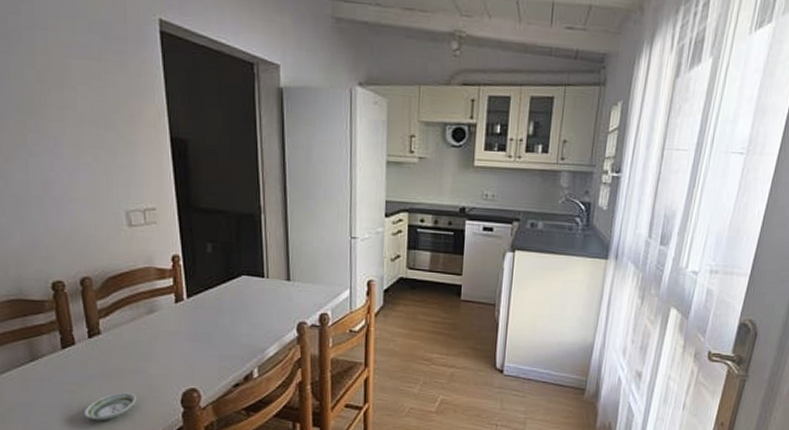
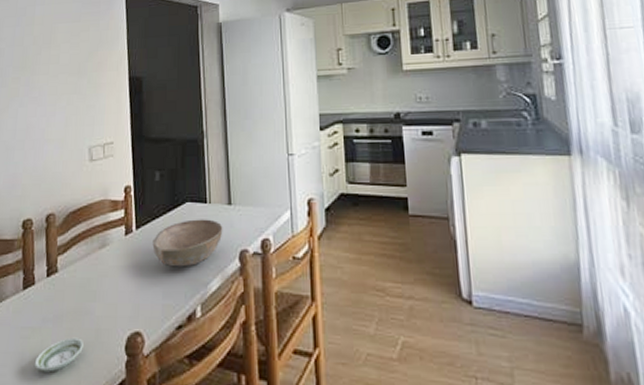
bowl: none [206,292,281,335] -> present [152,219,223,267]

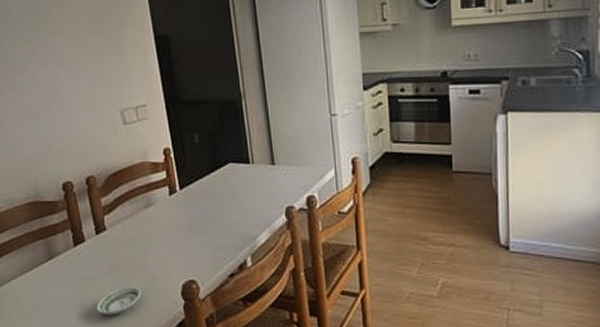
bowl: present [152,219,223,267] -> none [198,178,268,223]

